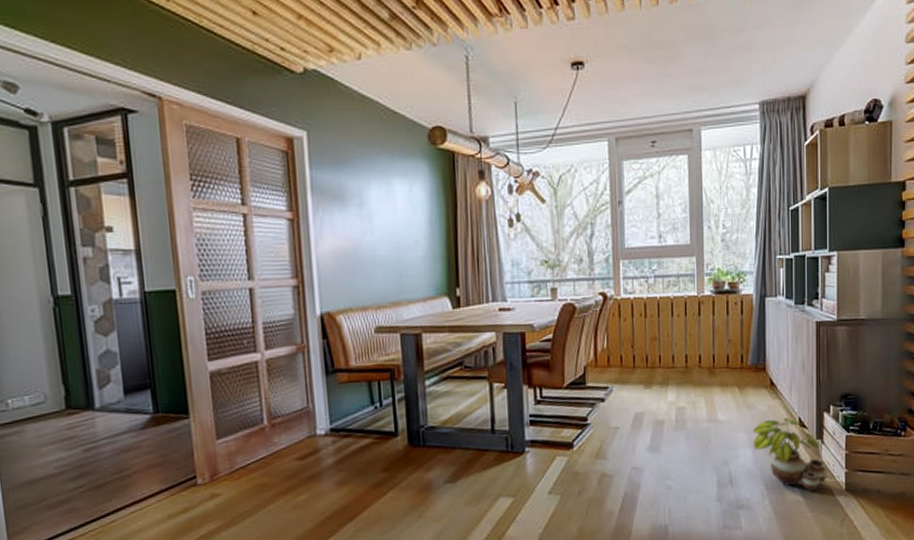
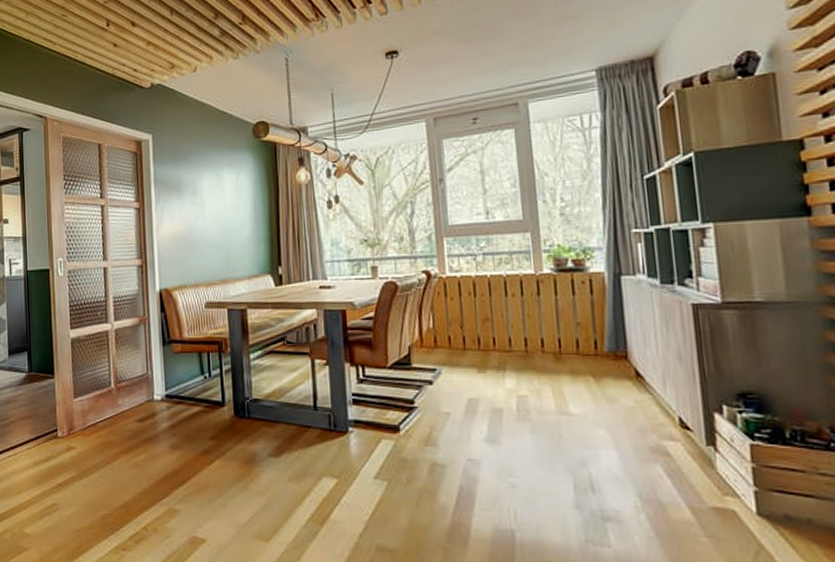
potted plant: present [752,417,828,492] -> none [616,416,729,512]

